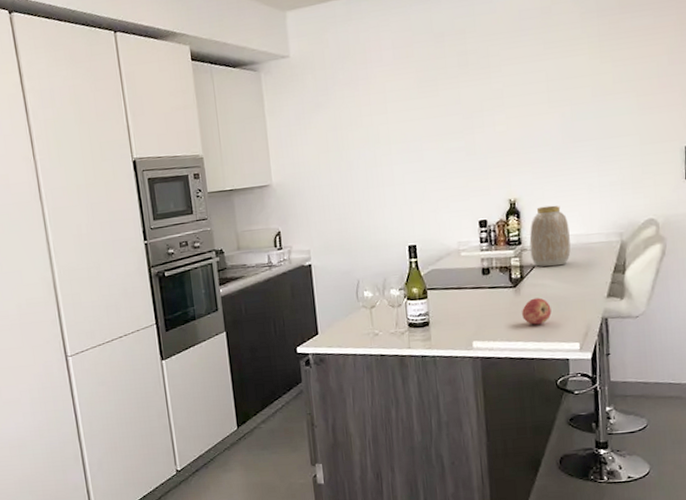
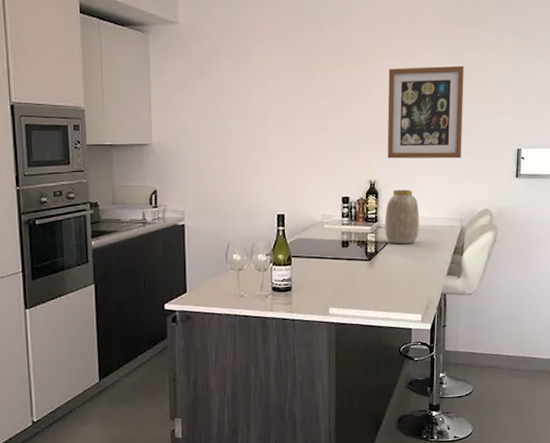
wall art: none [522,58,617,174] -> present [387,65,464,159]
apple: present [522,297,552,325] -> none [374,271,399,296]

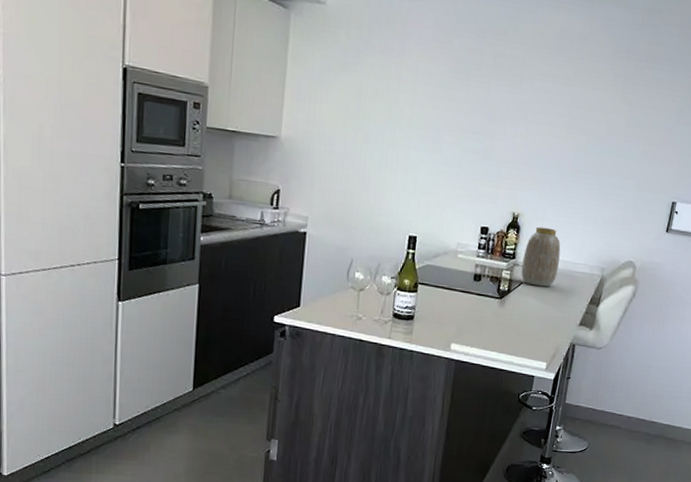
wall art: present [387,65,464,159] -> none [535,93,631,203]

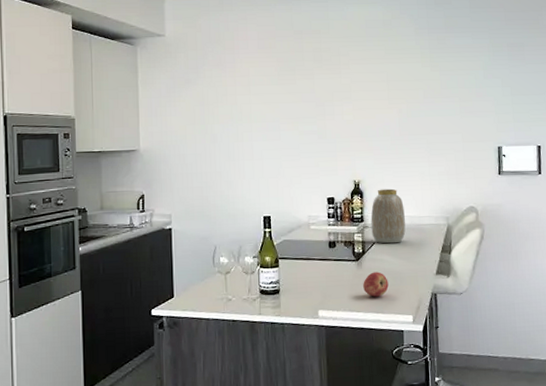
apple: none [501,313,529,339] -> present [363,272,389,297]

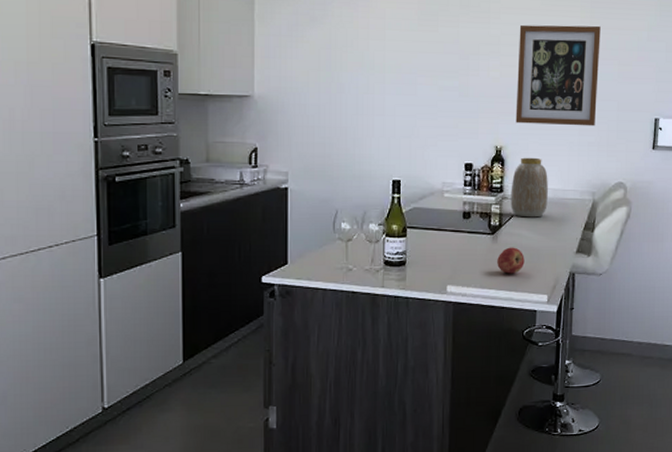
wall art: none [367,68,444,159] -> present [515,24,601,126]

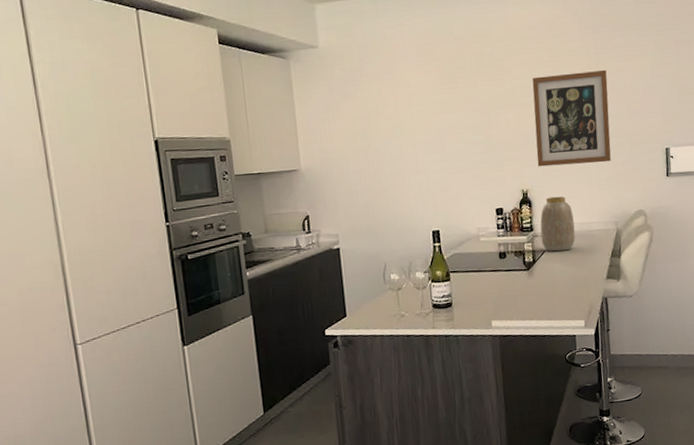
apple: present [497,247,525,274] -> none [535,279,560,305]

